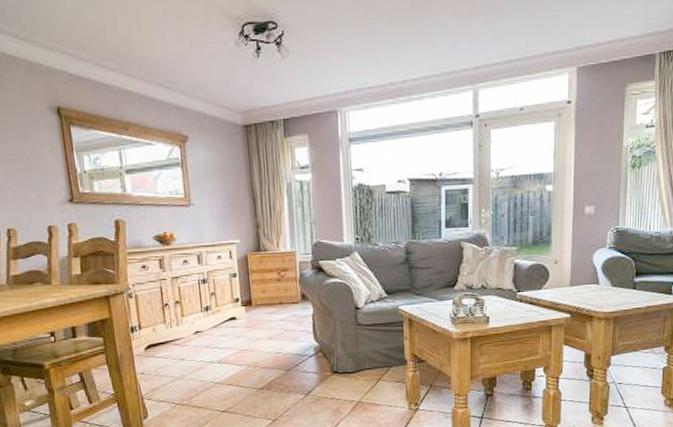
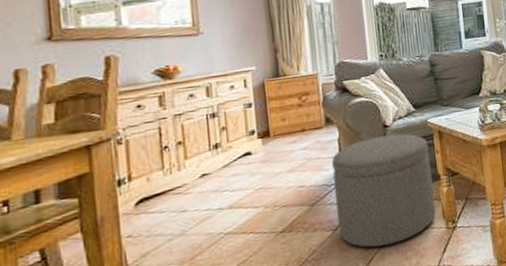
ottoman: none [306,316,400,415] -> present [332,133,436,248]

